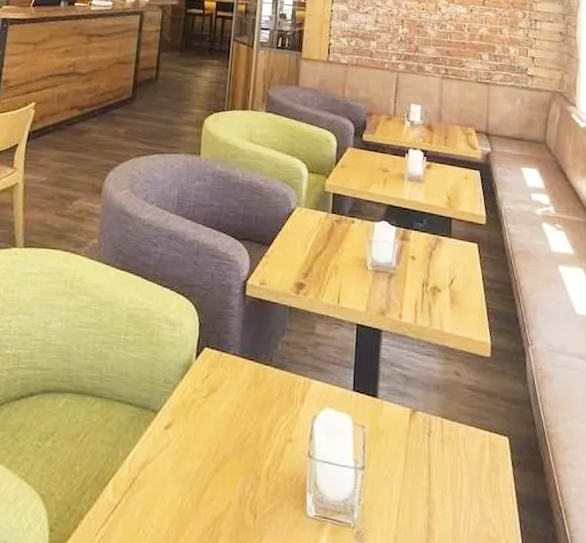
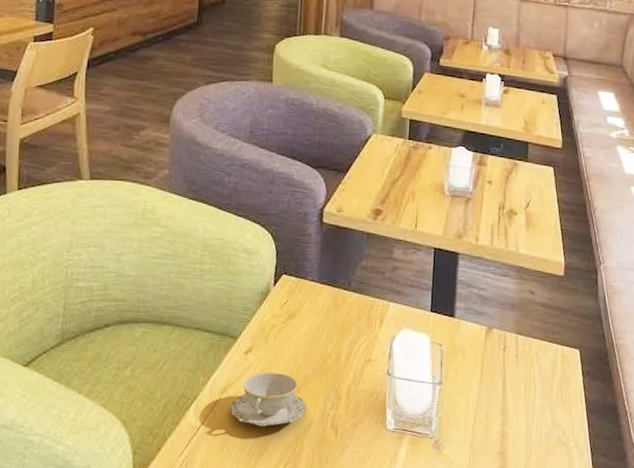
teacup: none [148,449,226,508] -> present [230,372,307,427]

